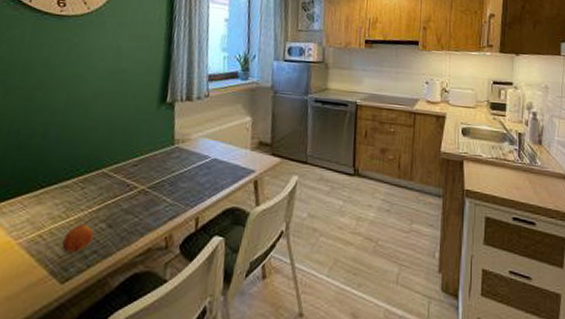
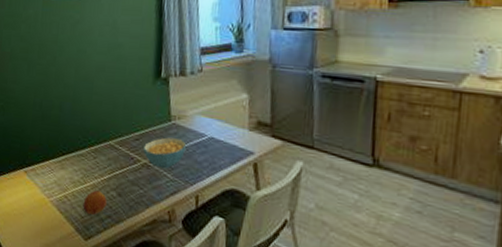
cereal bowl: none [141,161,190,194] -> present [143,137,187,169]

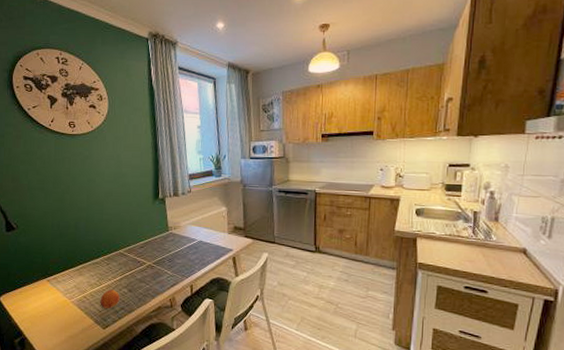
cereal bowl: present [143,137,187,169] -> none [147,243,182,268]

